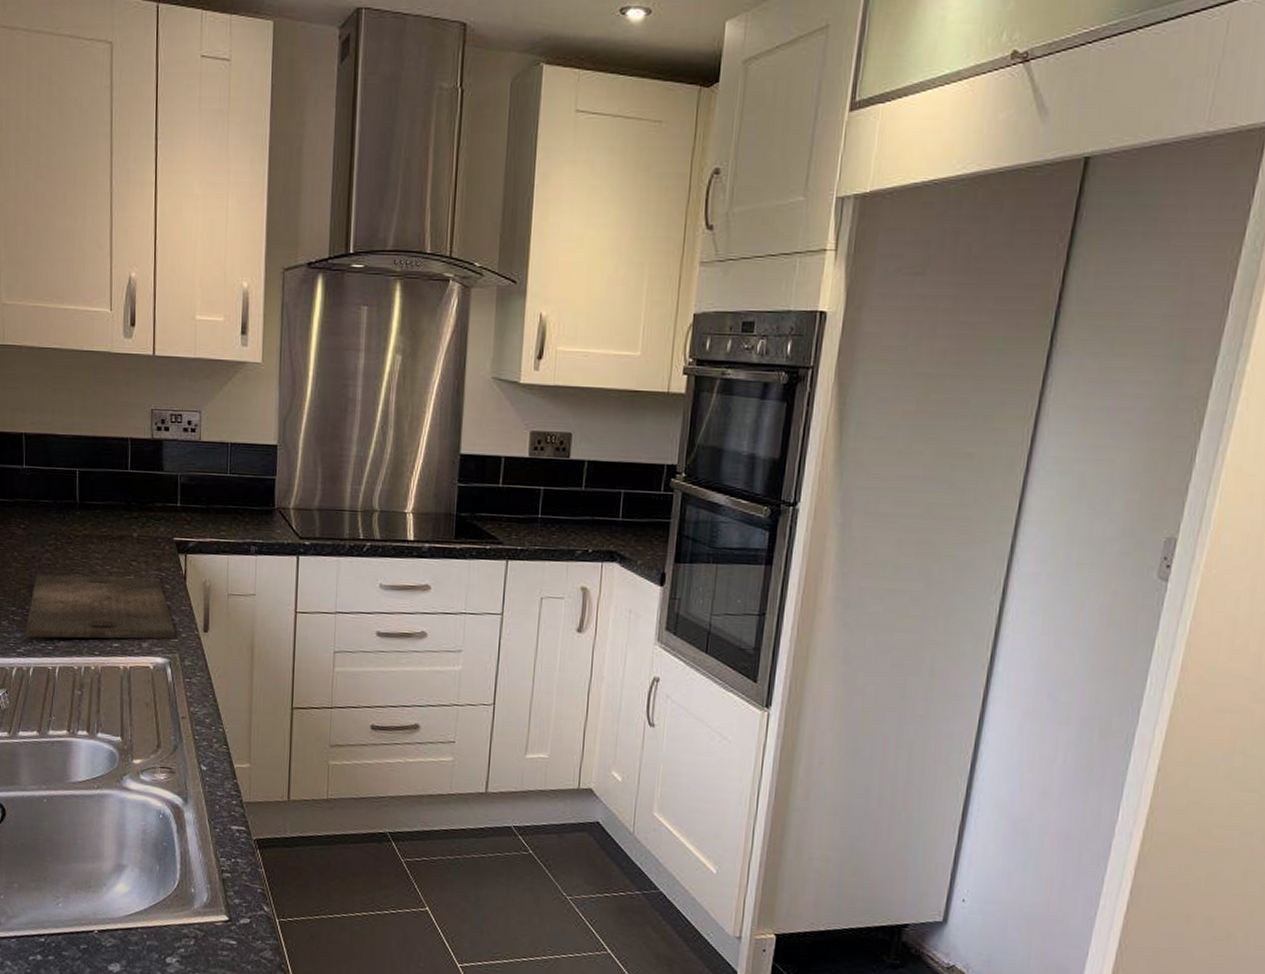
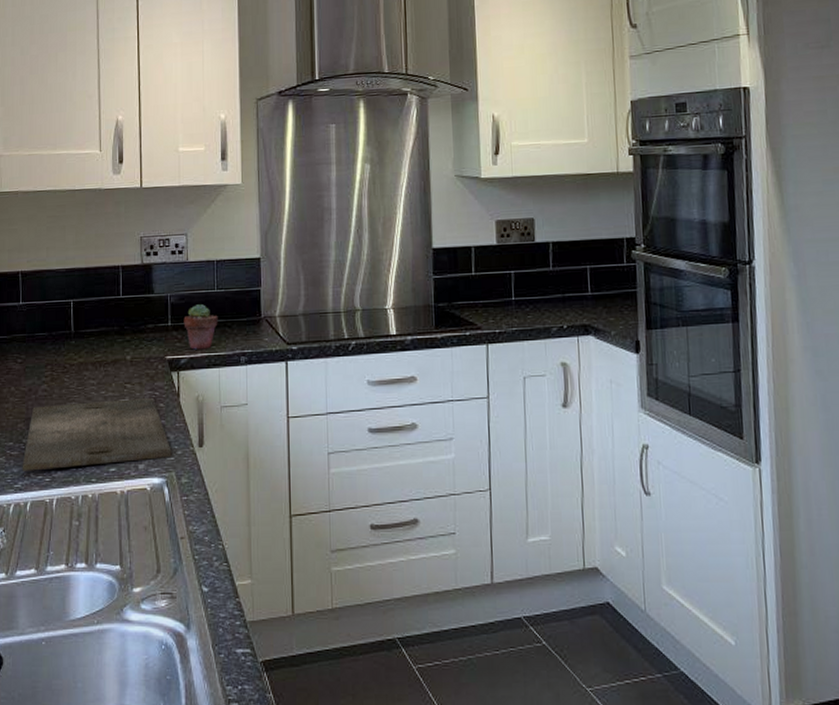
potted succulent: none [193,487,230,535] -> present [183,304,218,350]

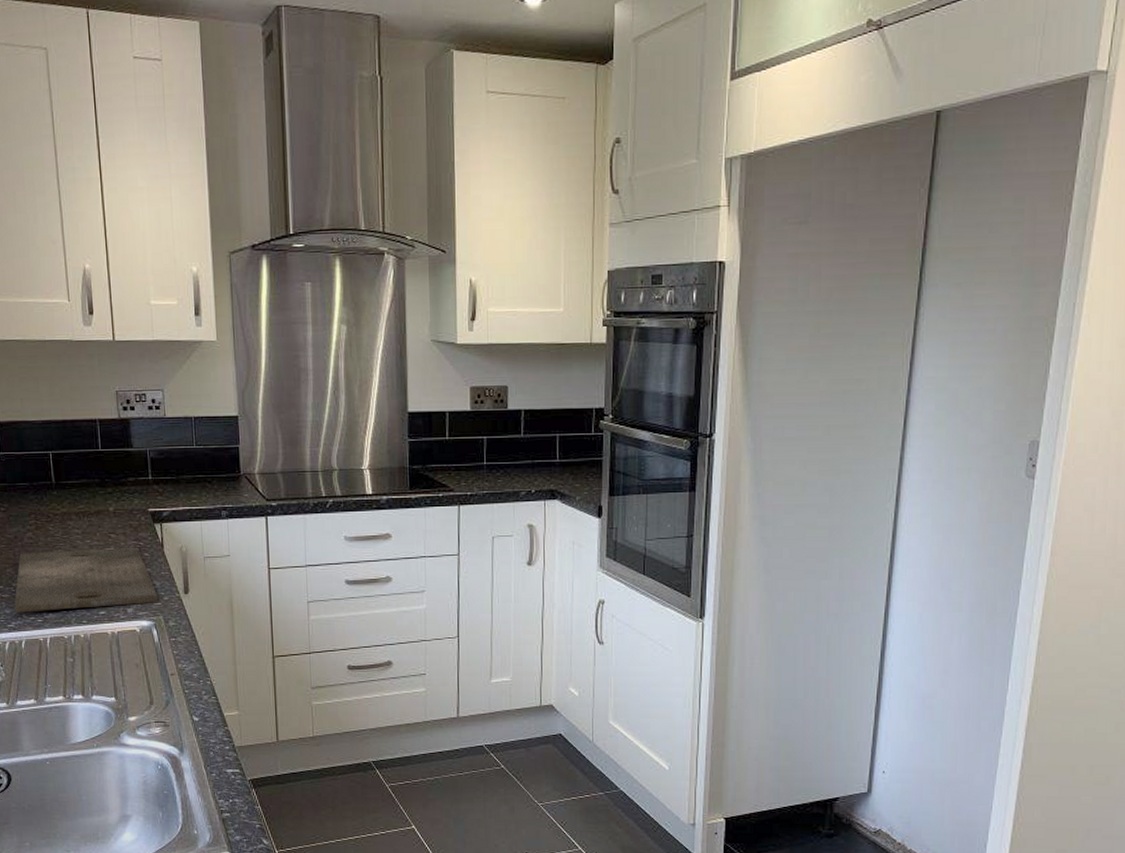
potted succulent: present [183,304,218,350] -> none [164,460,198,503]

